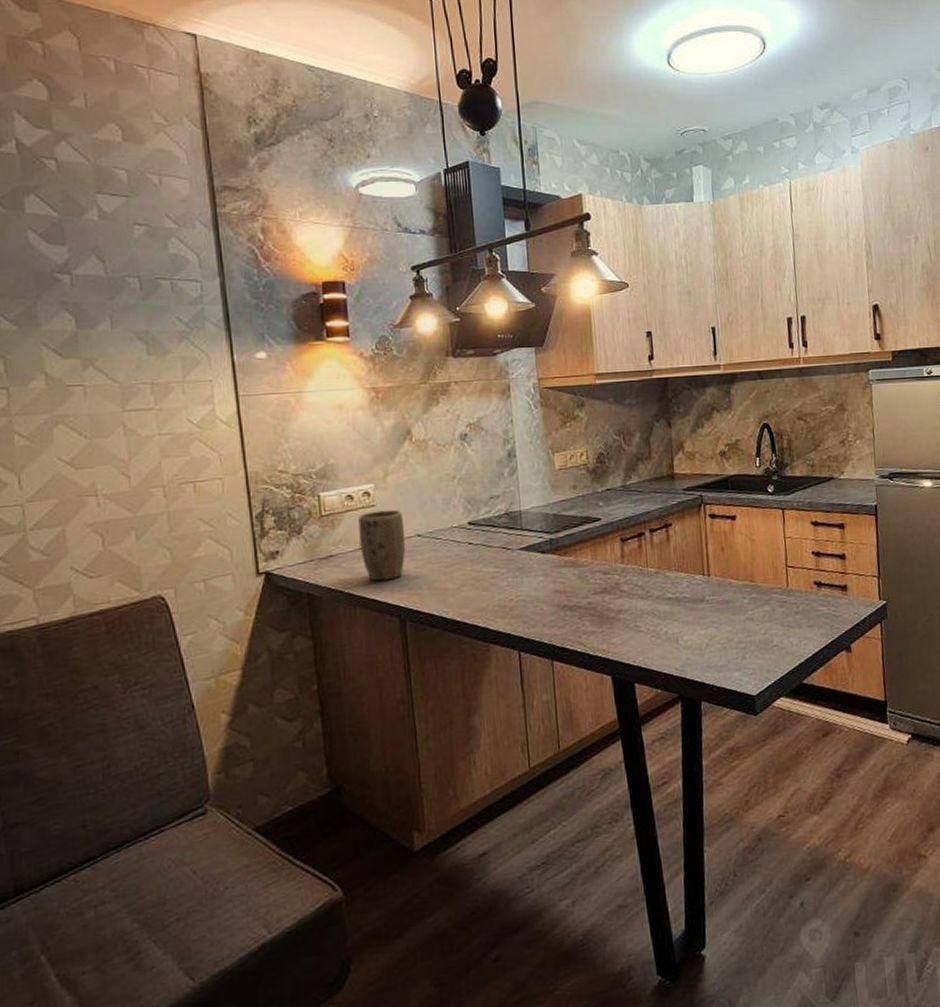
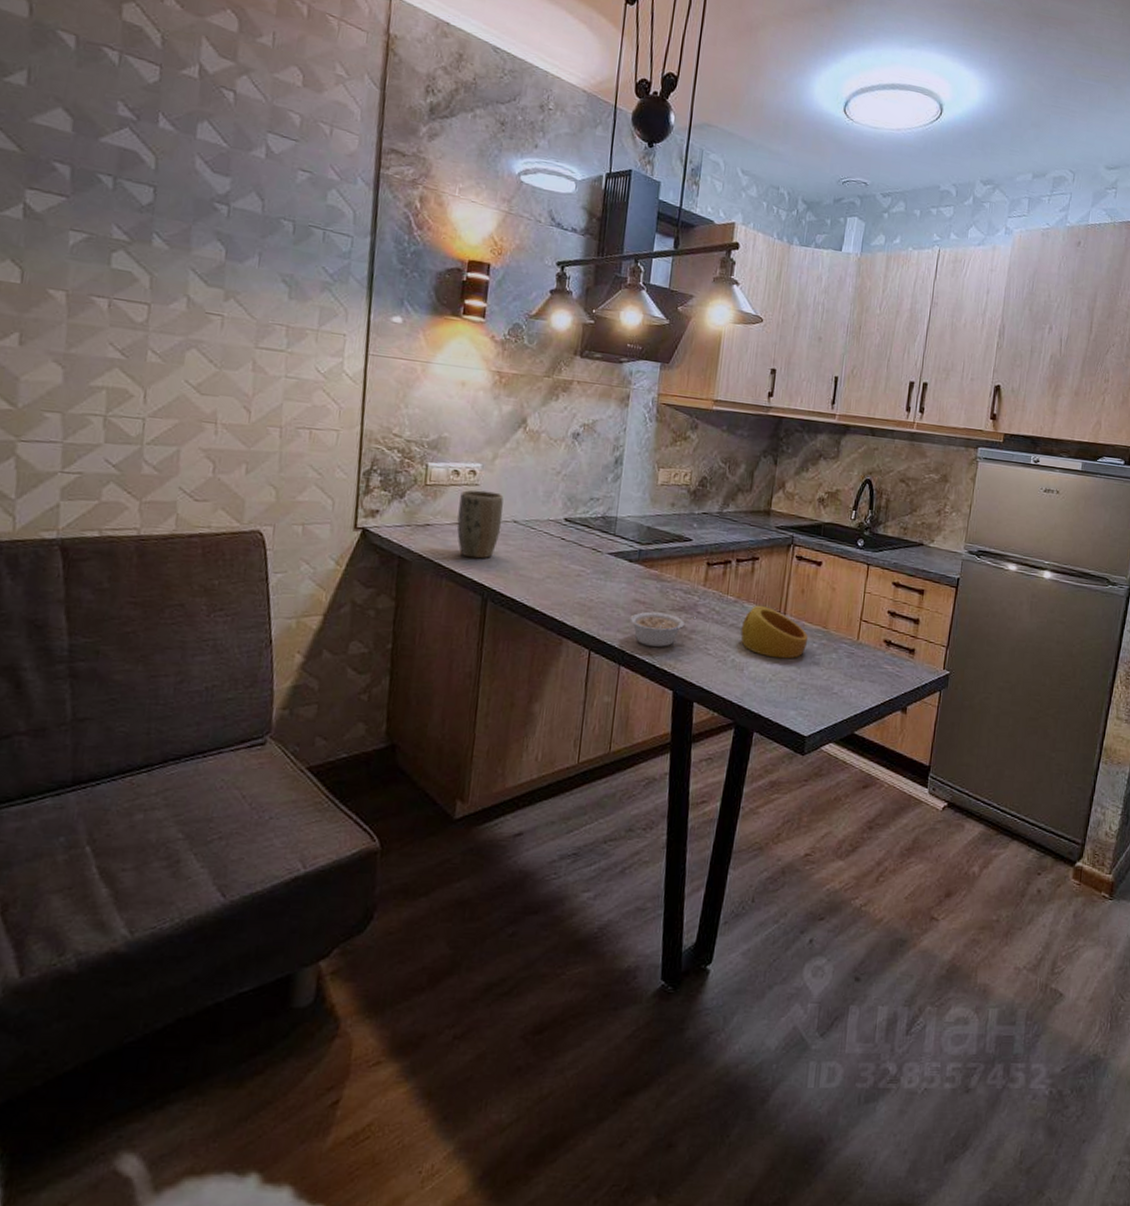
legume: none [553,595,620,635] -> present [630,611,696,647]
ring: none [667,571,738,622] -> present [740,605,809,659]

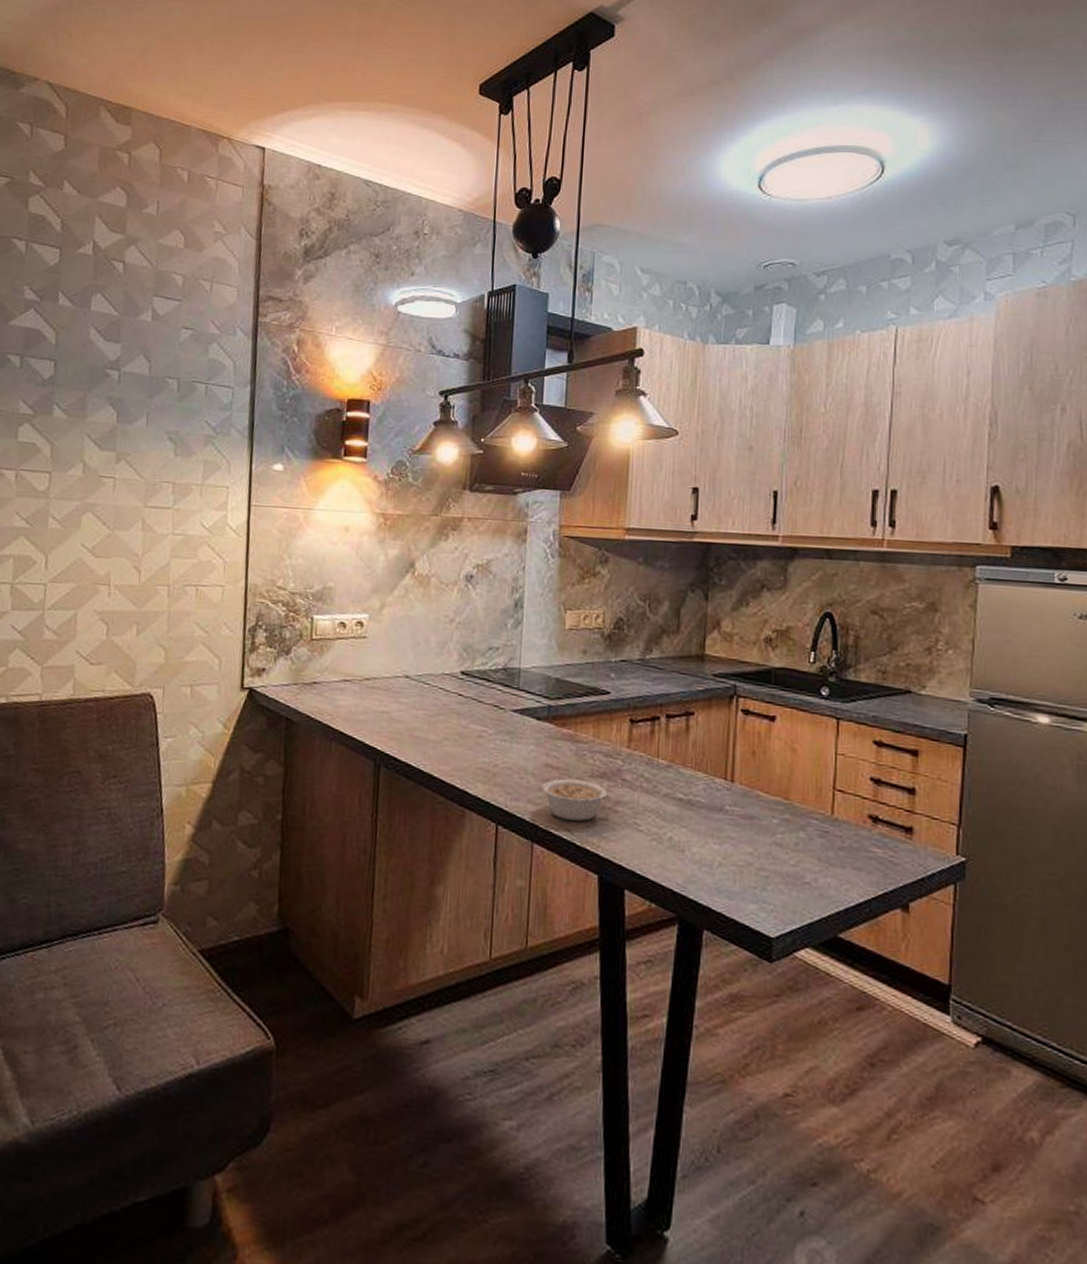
plant pot: present [457,489,504,559] -> none [345,642,394,719]
ring: present [740,605,809,659] -> none [678,770,766,838]

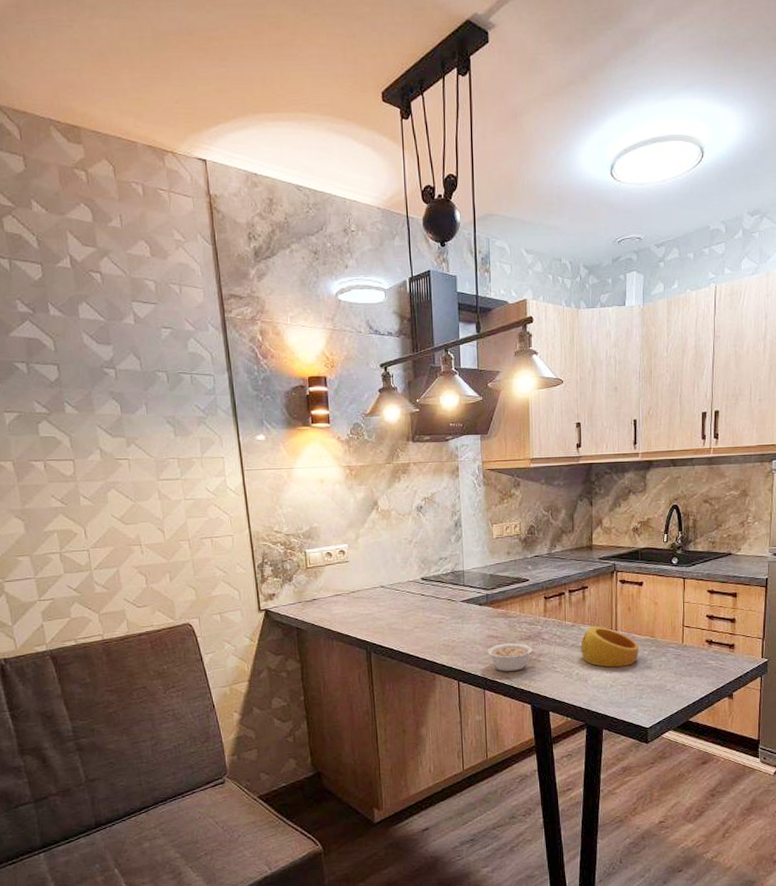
ring: none [678,770,766,838] -> present [581,625,639,668]

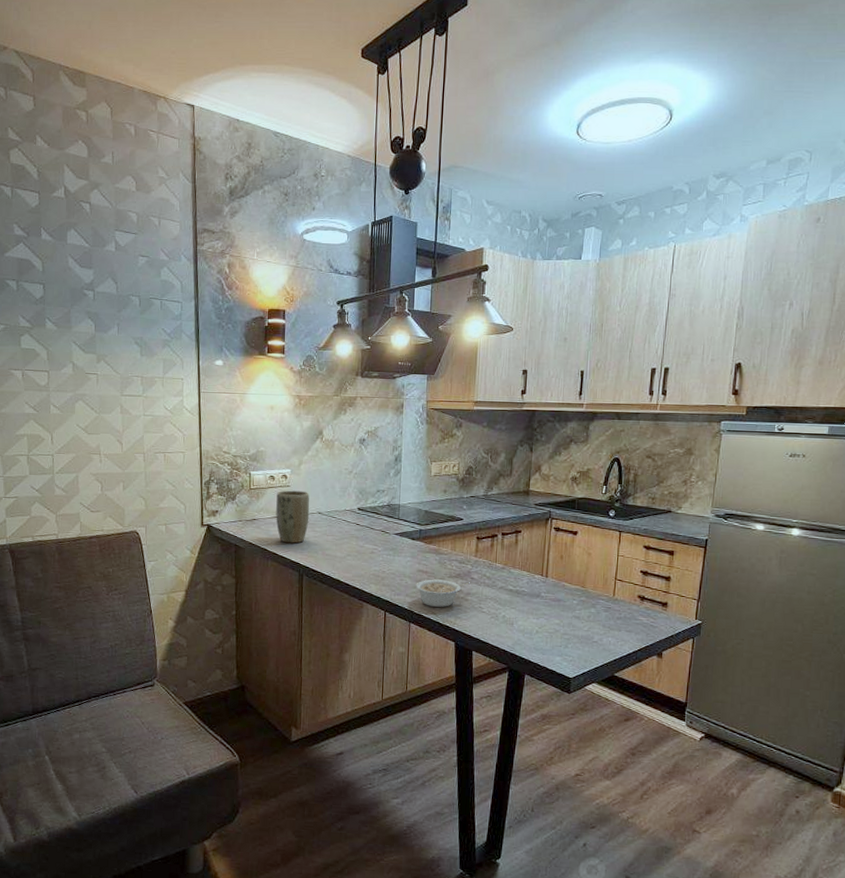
plant pot: none [335,565,372,621] -> present [276,490,310,544]
ring: present [581,625,639,668] -> none [509,570,569,614]

